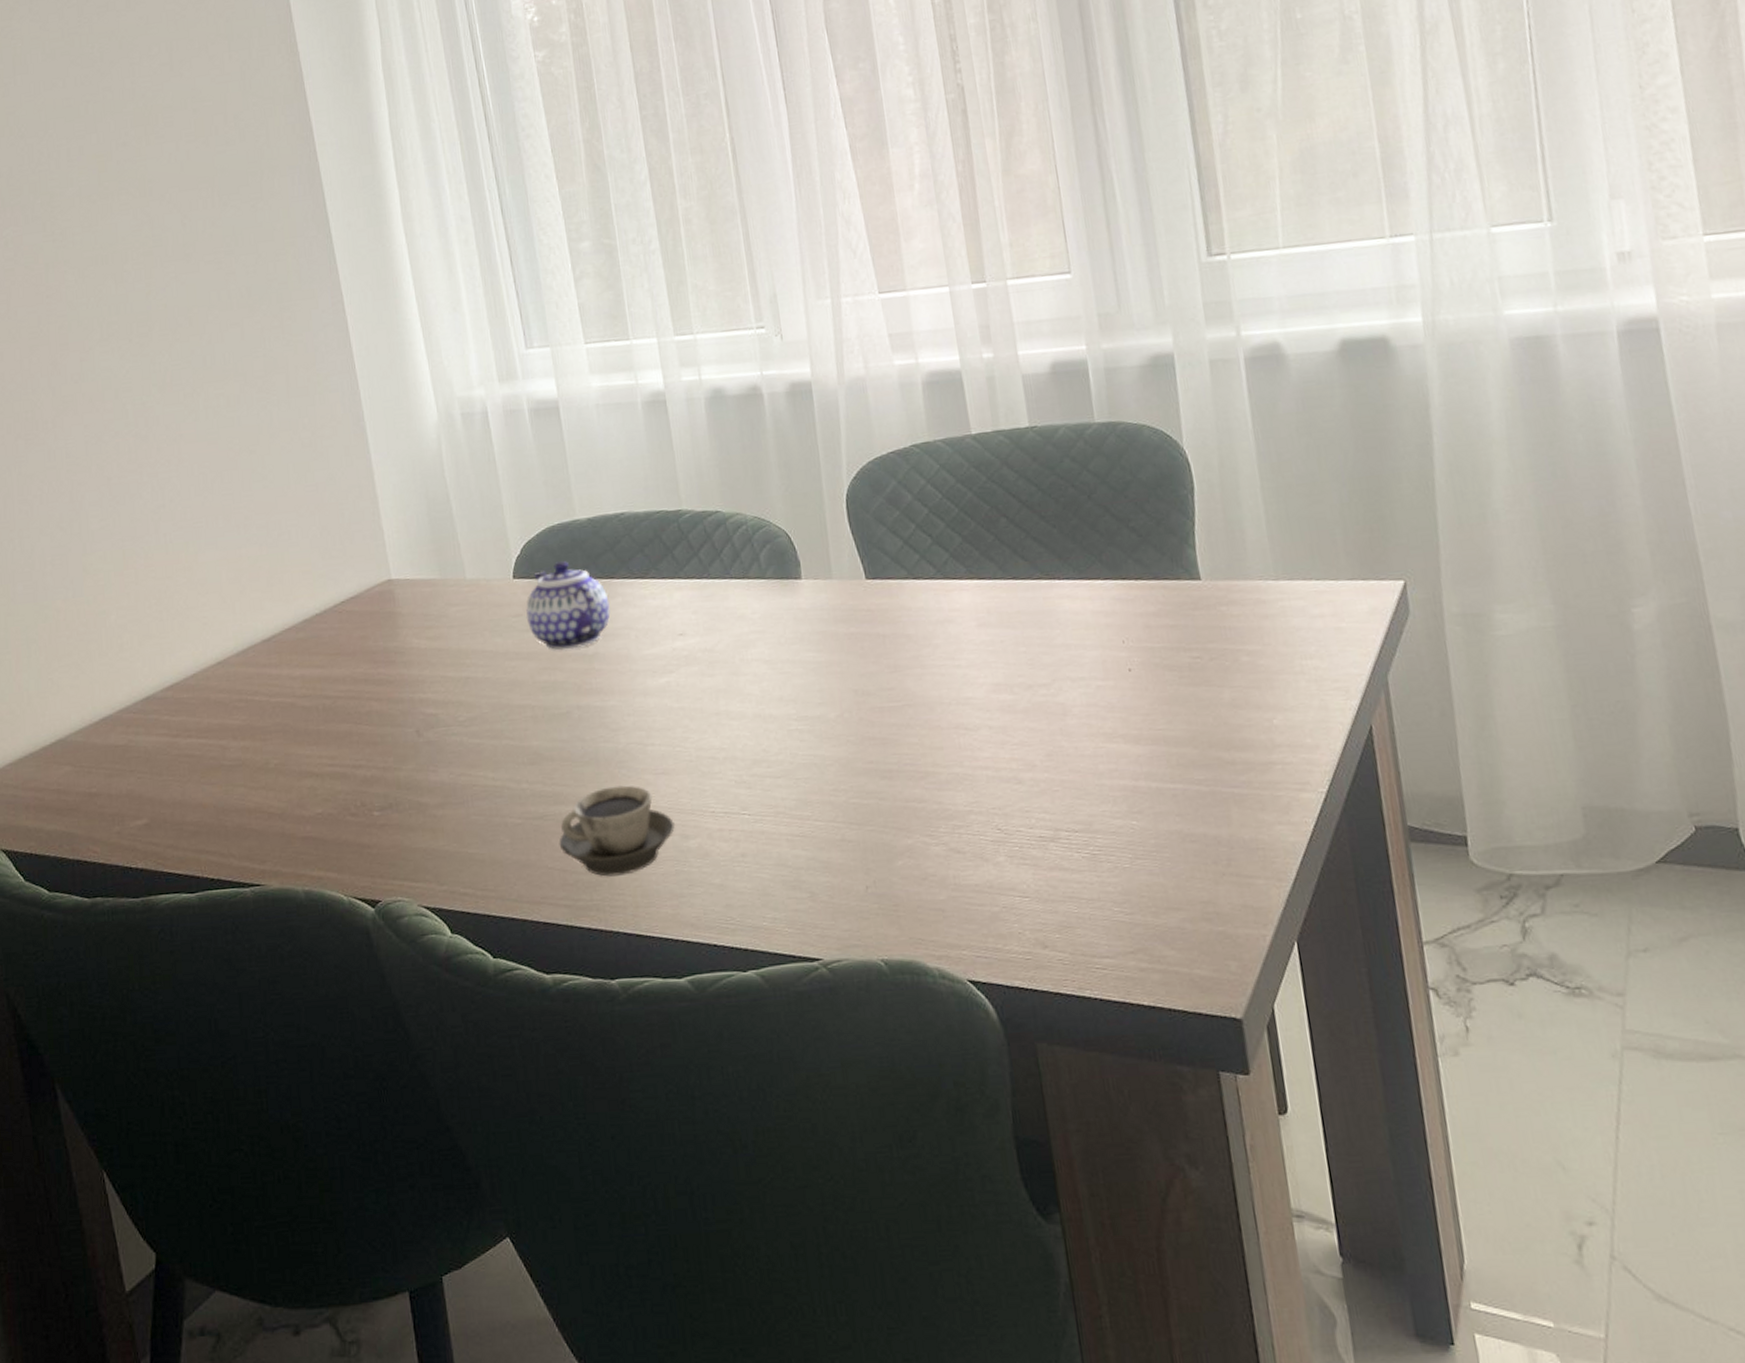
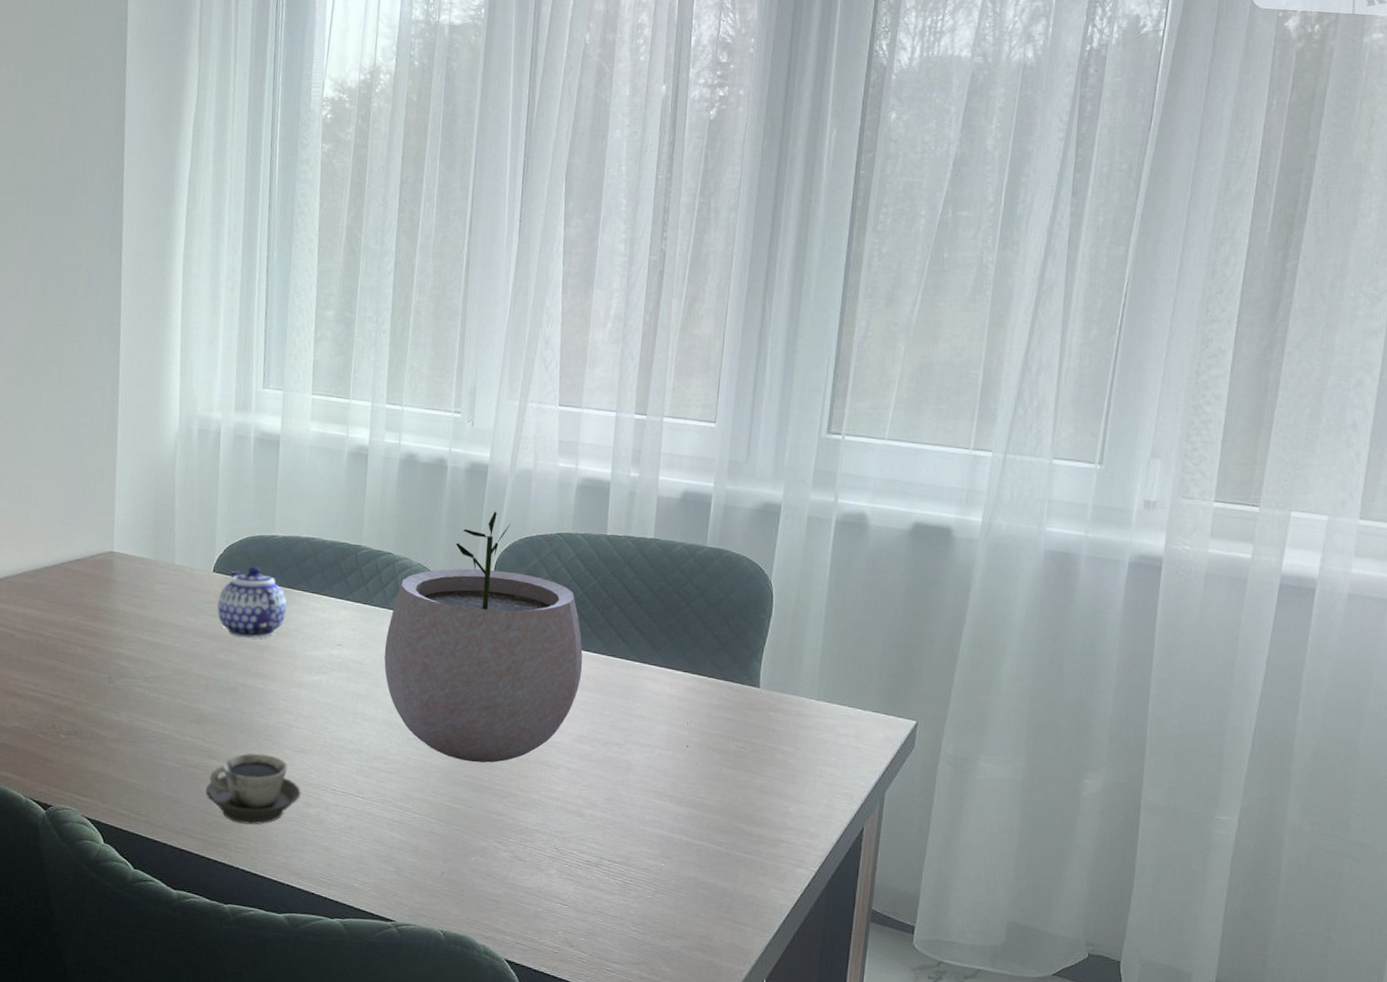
plant pot: none [735,434,981,744] -> present [384,511,583,763]

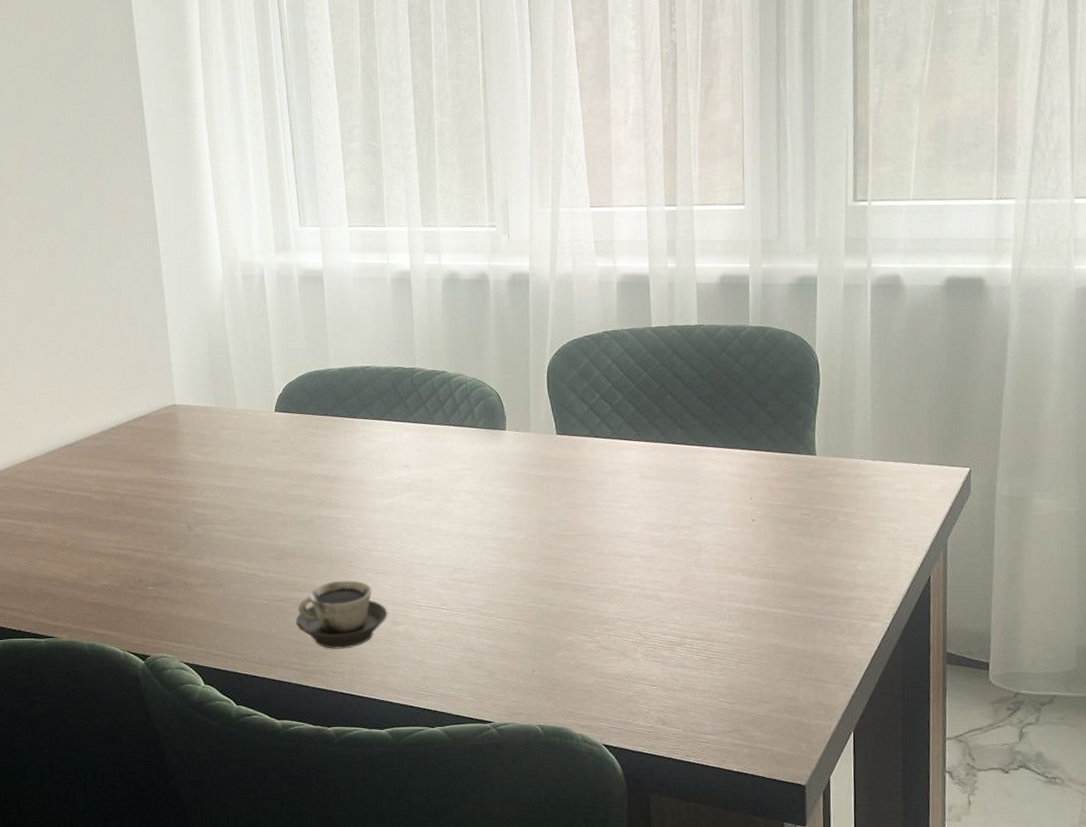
teapot: present [216,566,287,639] -> none [283,401,351,472]
plant pot: present [384,511,583,763] -> none [450,318,644,562]

